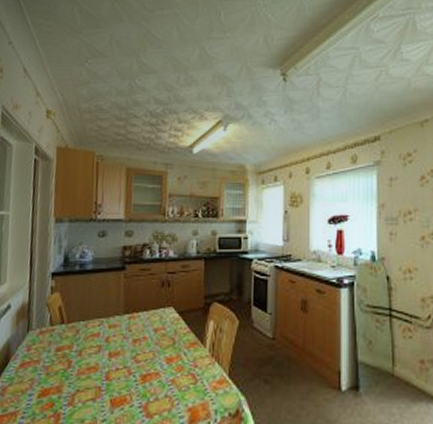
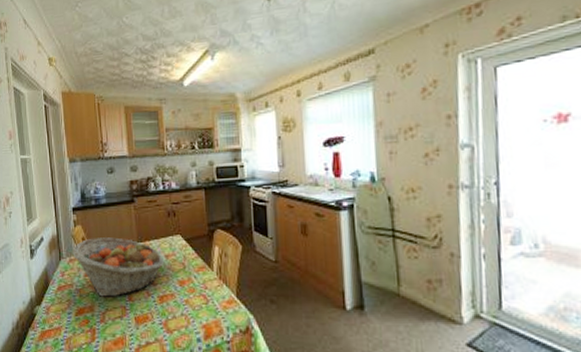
fruit basket: none [44,307,151,376] -> present [72,237,164,297]

